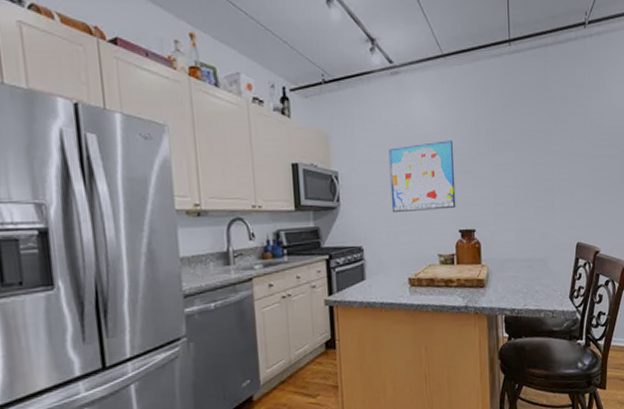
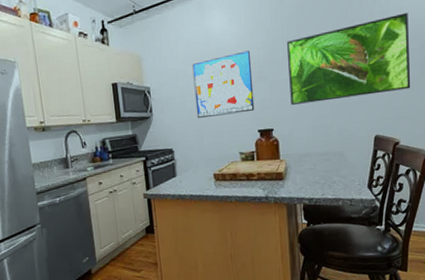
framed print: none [491,118,611,204] -> present [286,12,411,105]

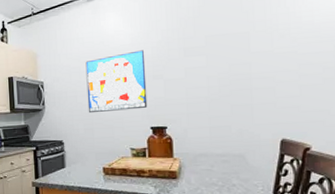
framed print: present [286,12,411,105] -> none [182,14,323,104]

